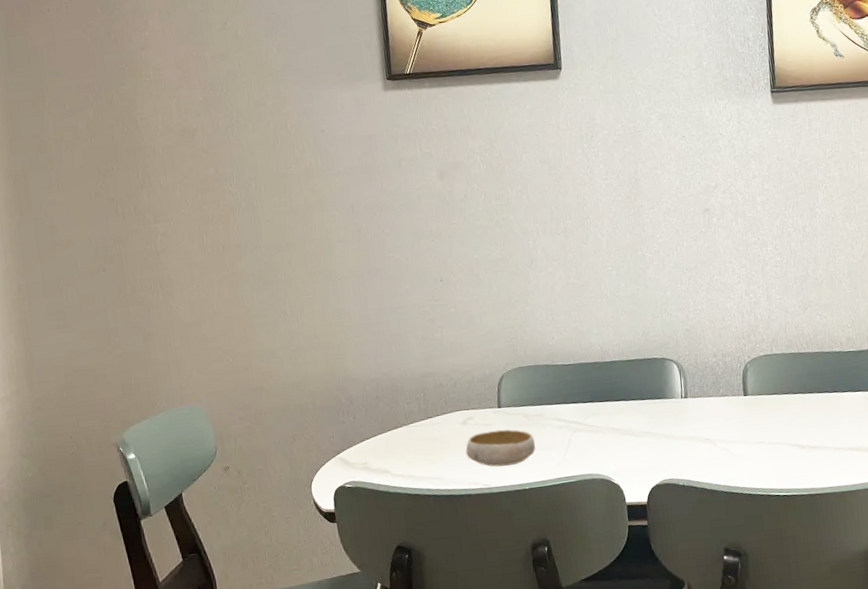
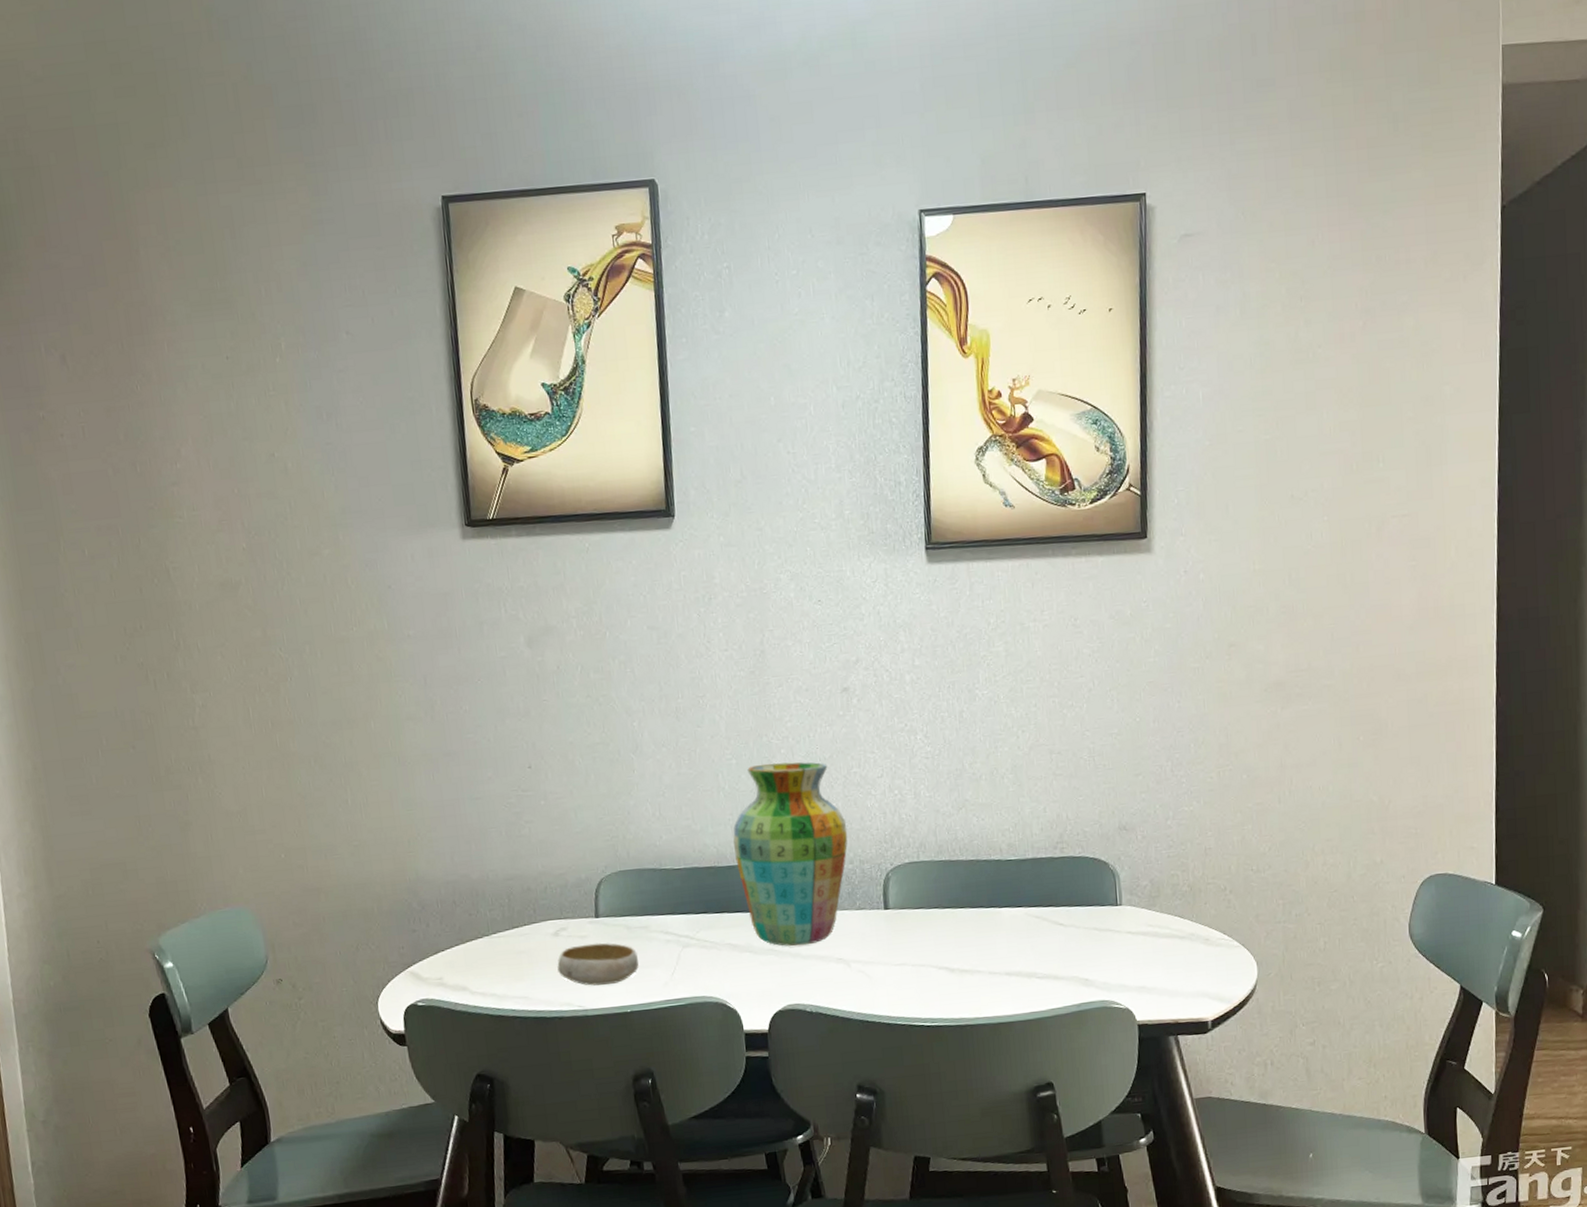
vase: none [614,271,712,429] -> present [732,761,848,947]

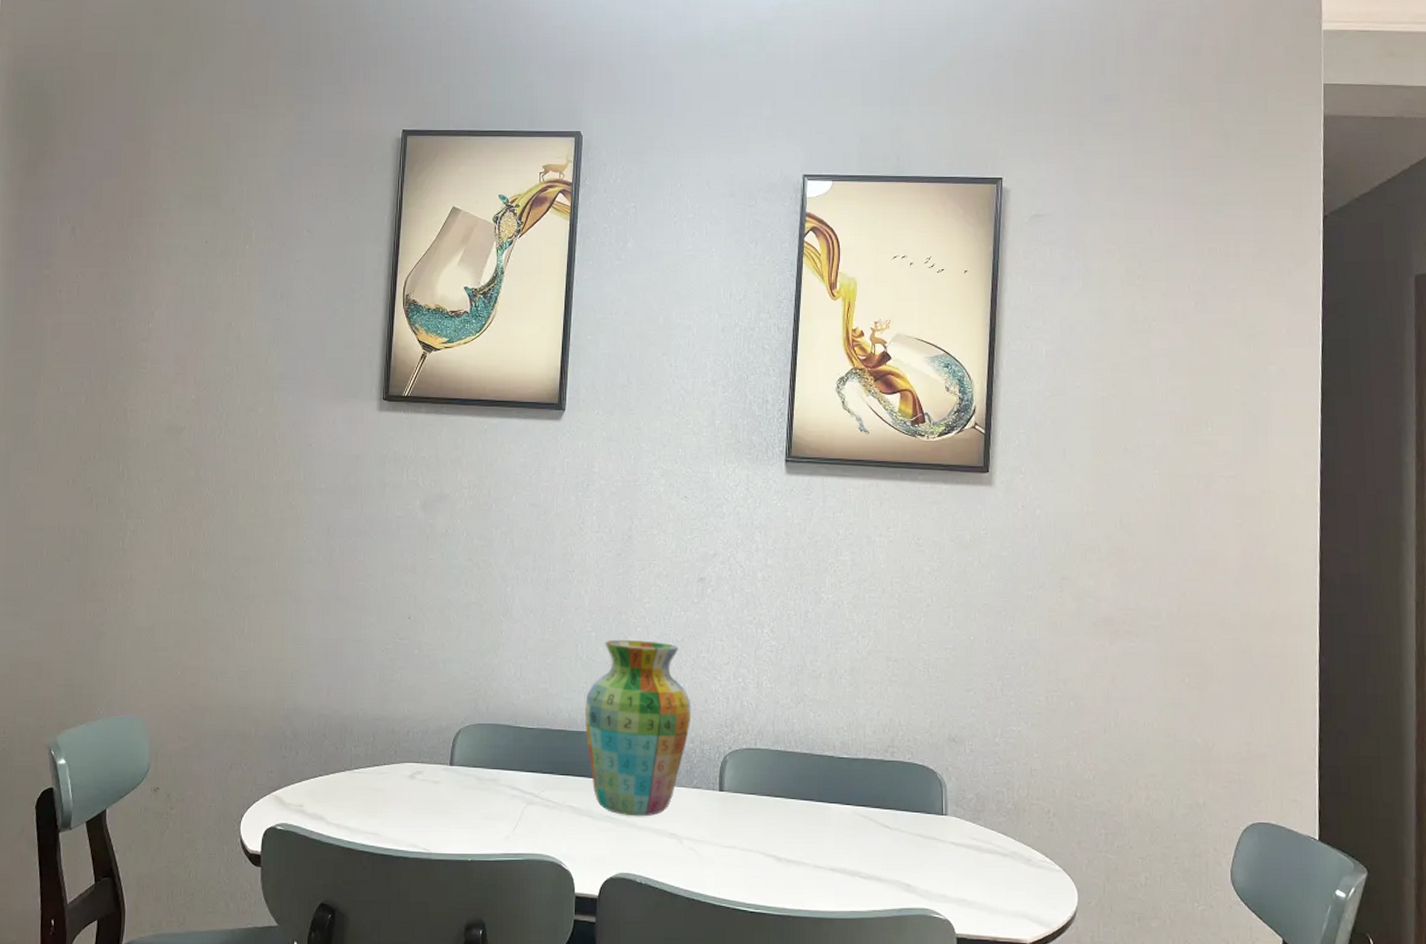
bowl: present [557,942,639,986] -> none [409,789,484,831]

